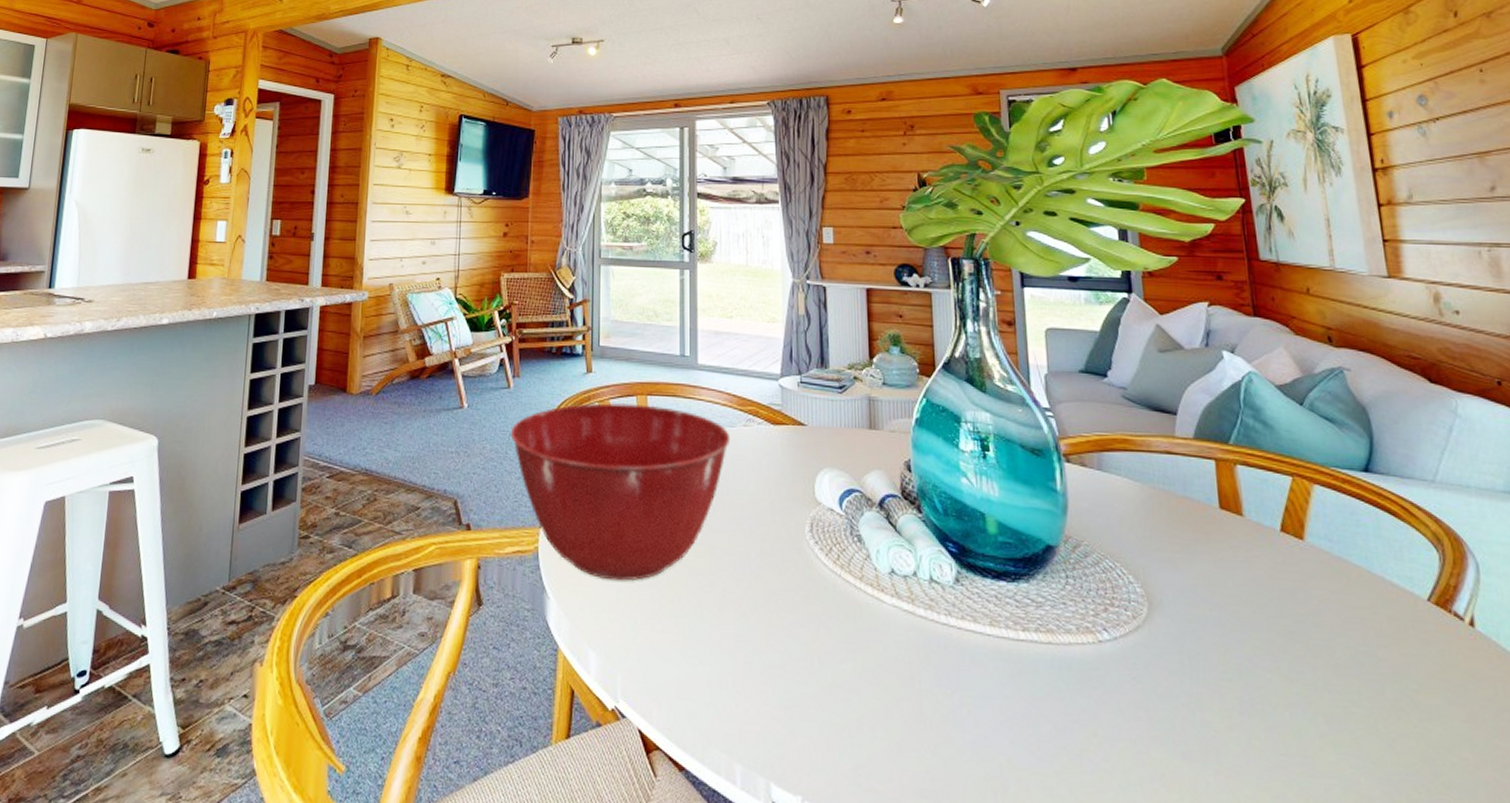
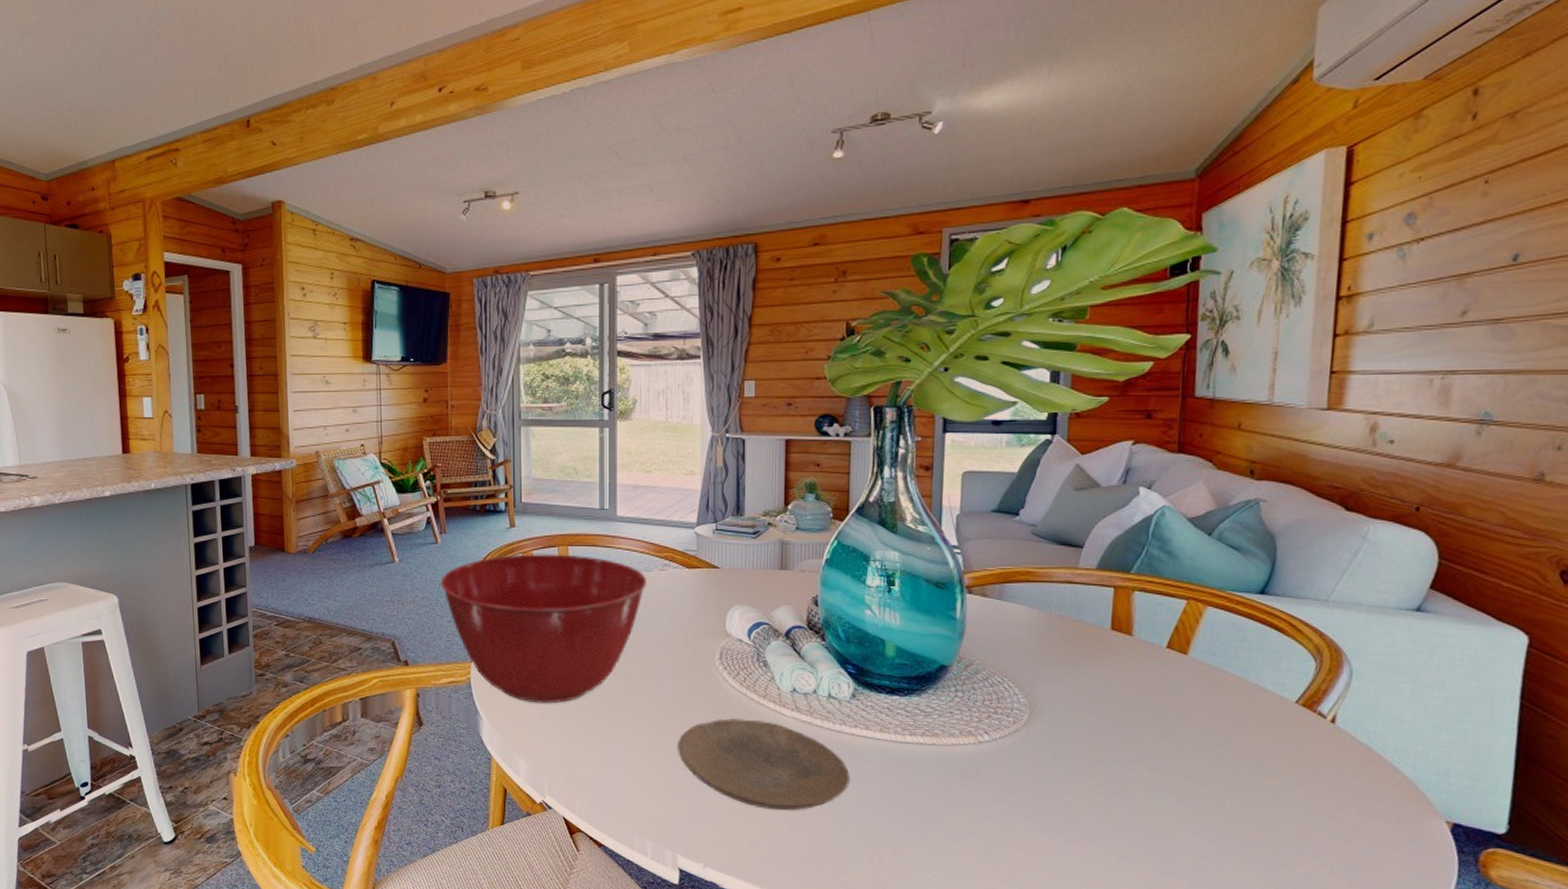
plate: none [768,604,962,726] -> present [678,718,850,811]

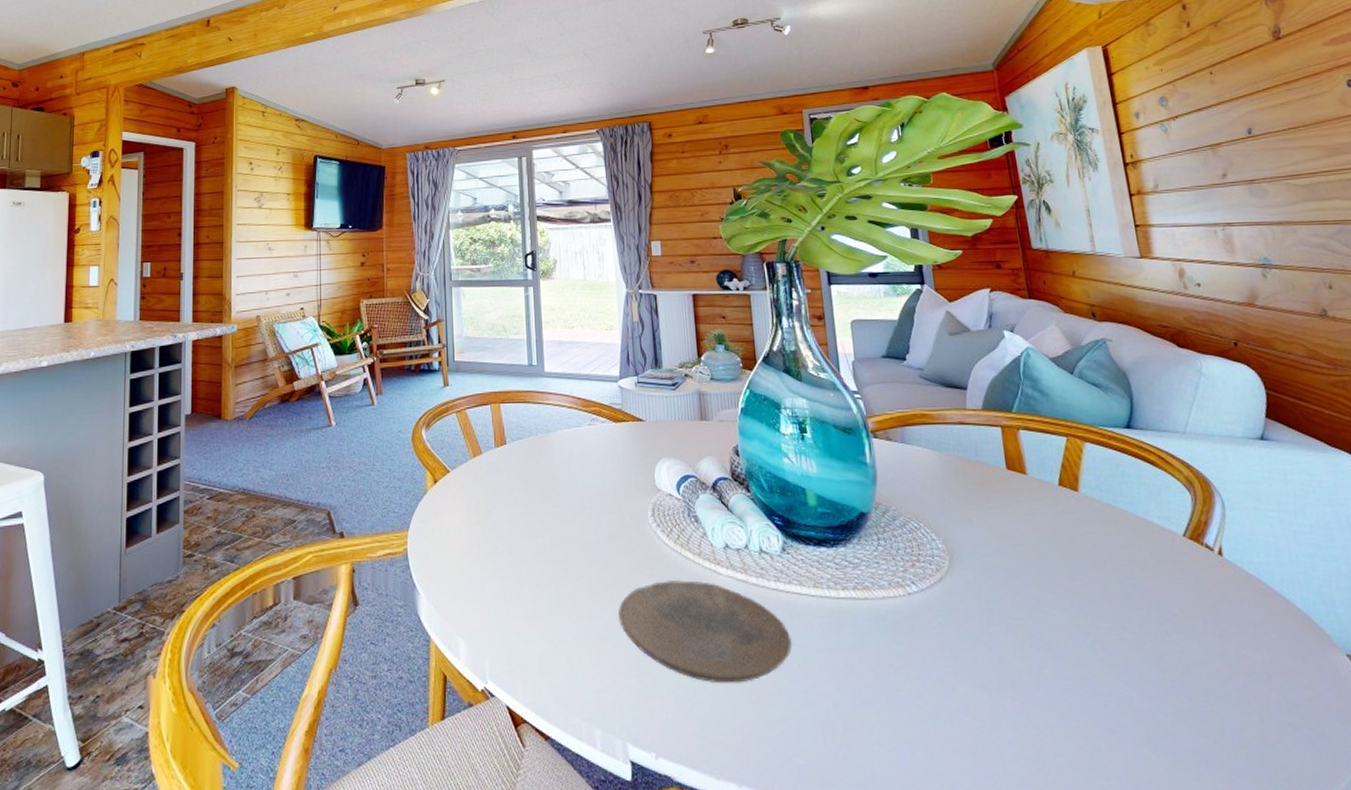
mixing bowl: present [440,554,647,704] -> none [376,412,578,574]

